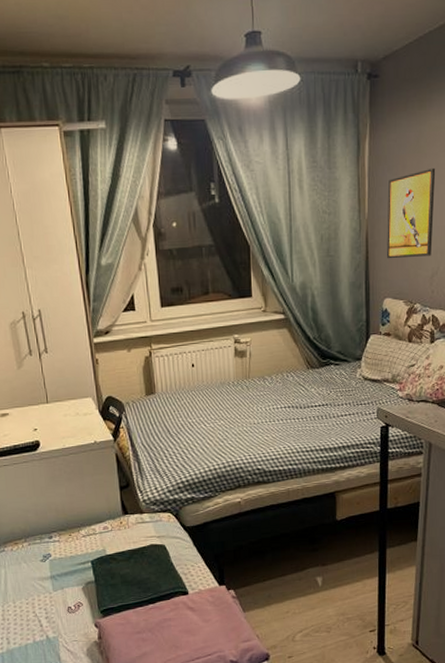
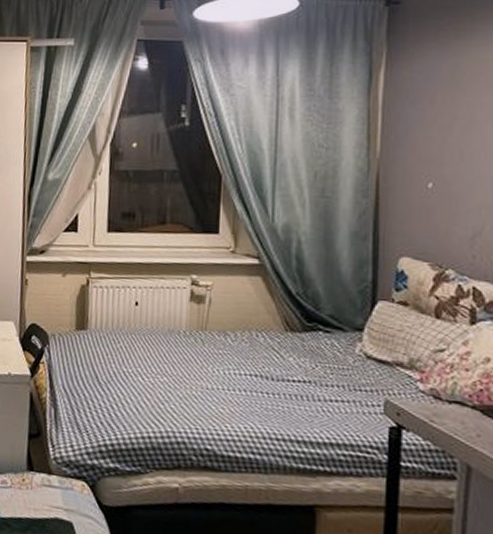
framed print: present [387,167,436,259] -> none [406,105,479,211]

